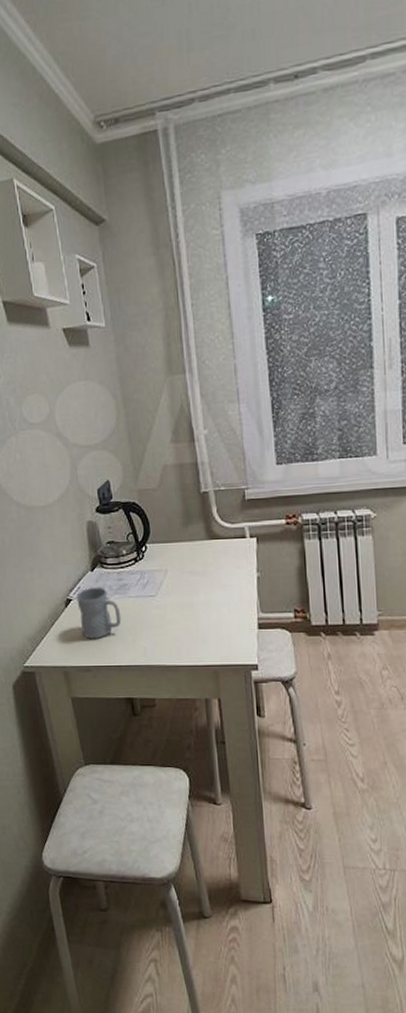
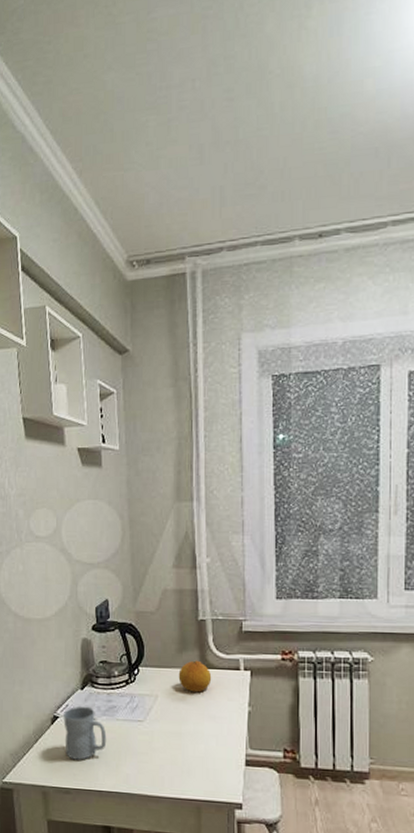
fruit: none [185,532,219,564] -> present [178,660,212,693]

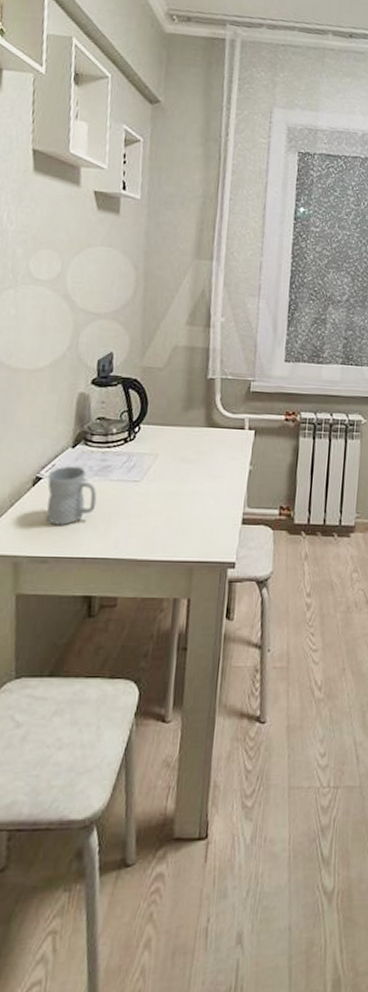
fruit: present [178,660,212,693] -> none [181,419,216,452]

